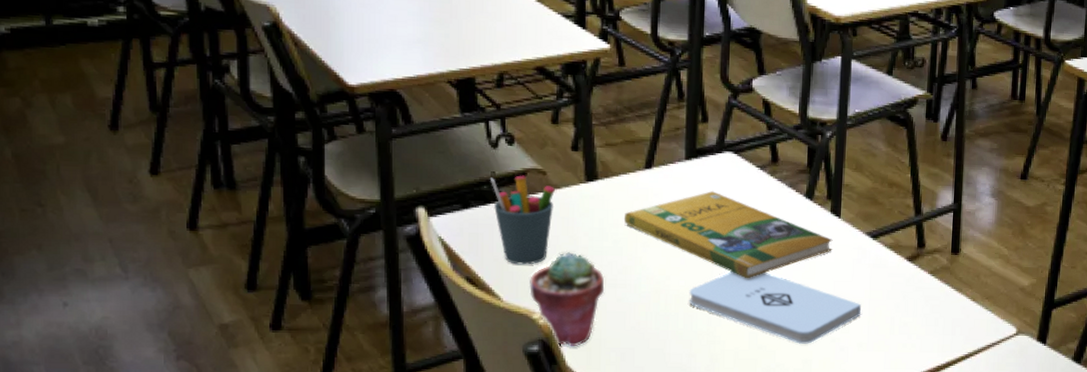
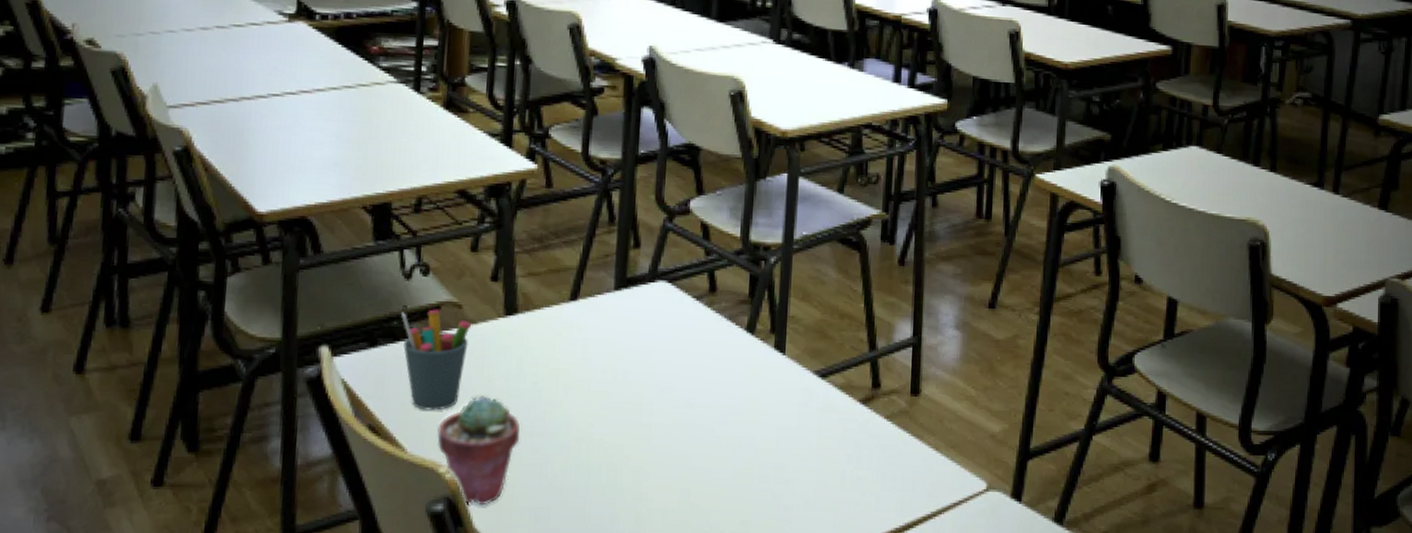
booklet: present [625,191,833,279] -> none [545,325,776,426]
notepad: present [689,271,862,344] -> none [613,416,809,502]

